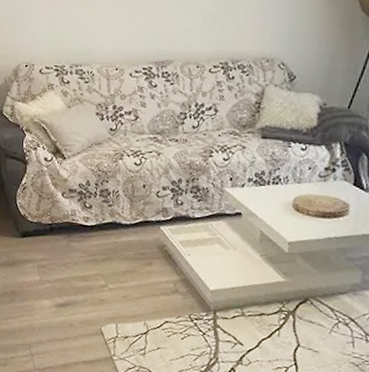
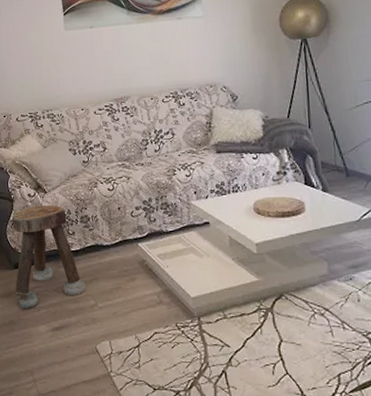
stool: none [20,171,98,281] -> present [11,204,87,309]

